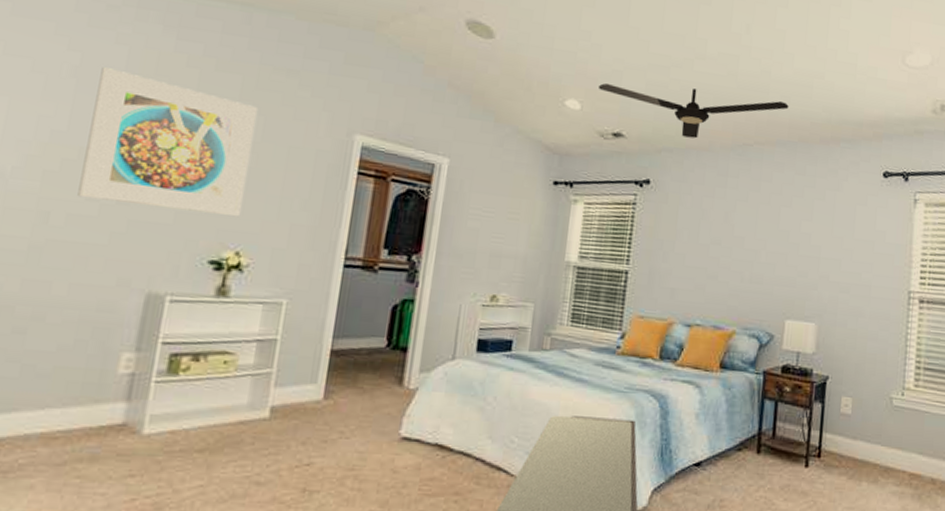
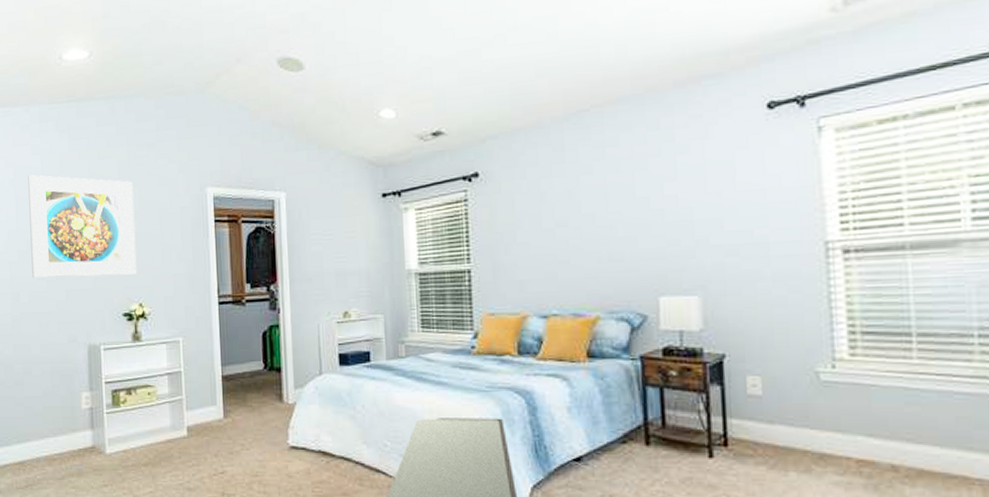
ceiling fan: present [598,83,789,139] -> none [409,52,627,119]

